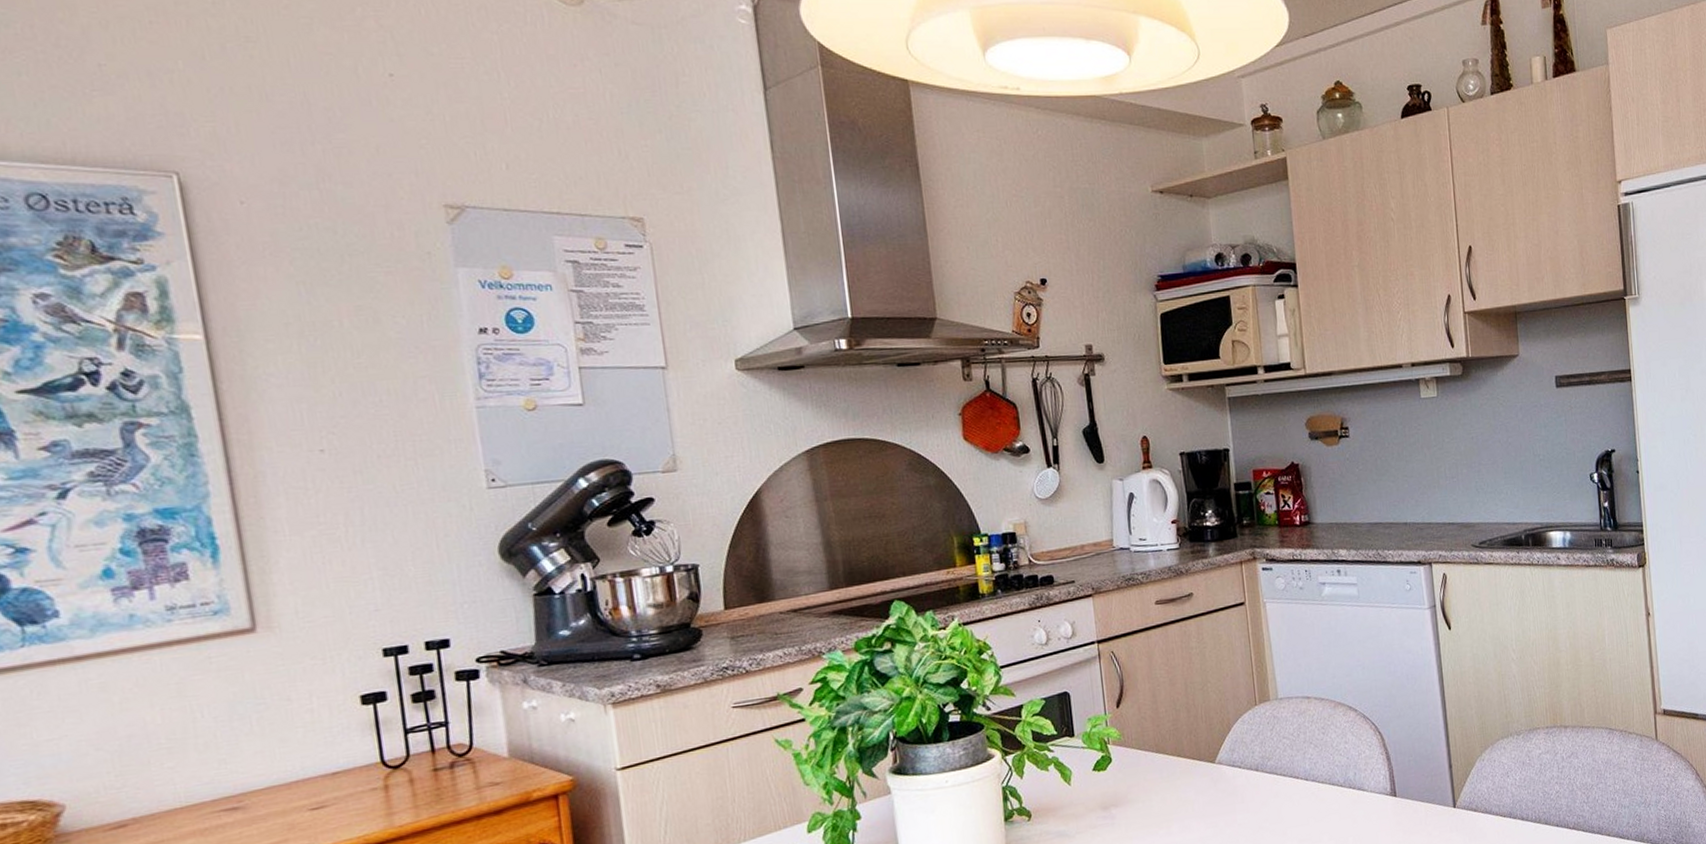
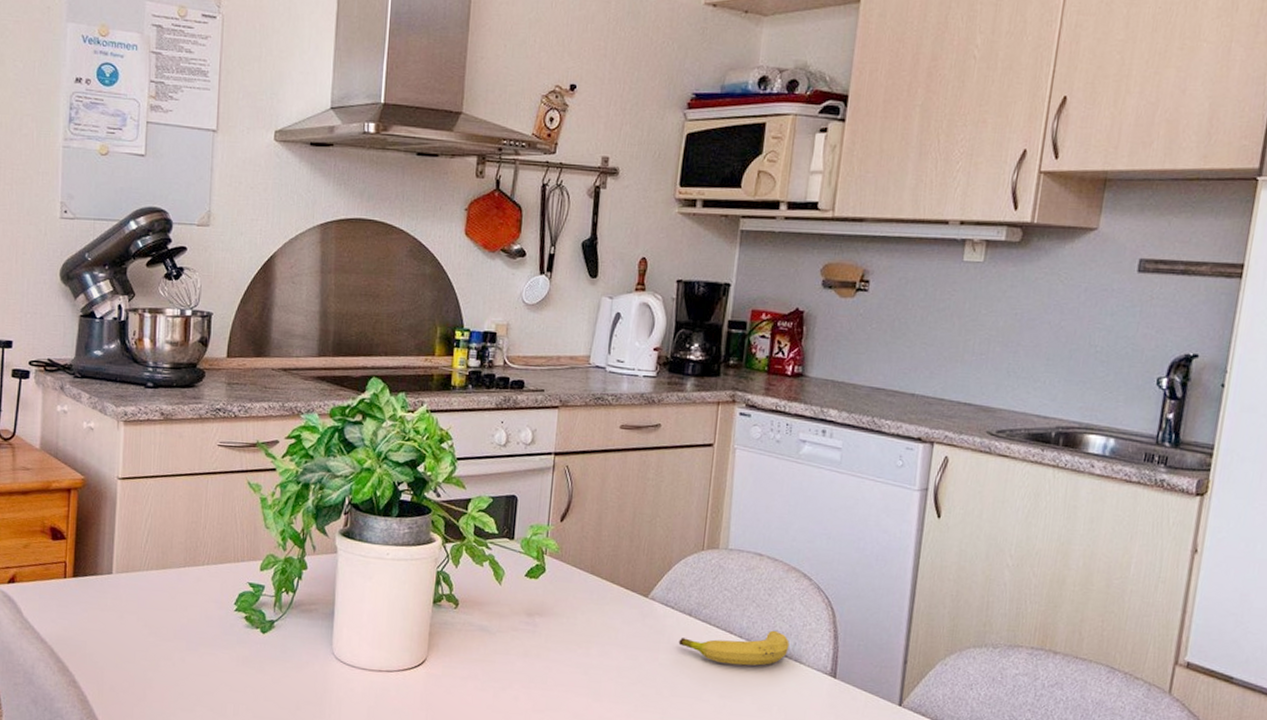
fruit: none [1252,765,1351,810] -> present [678,630,790,666]

